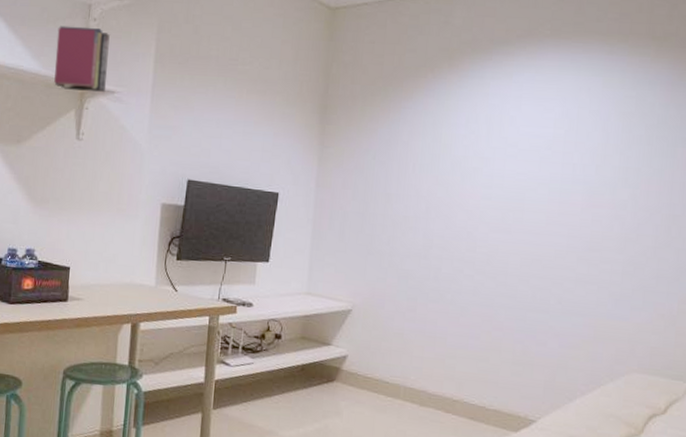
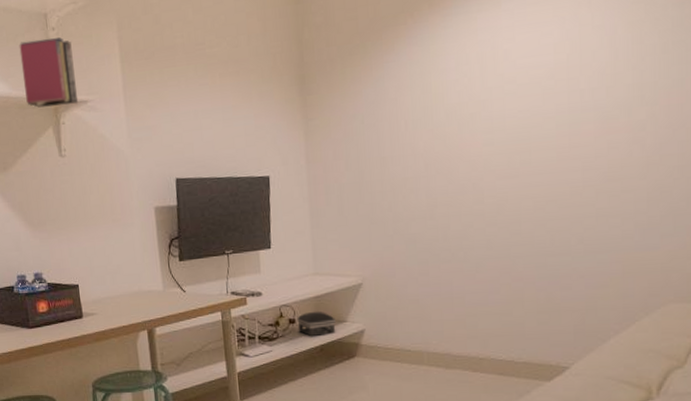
wireless router: none [283,329,321,356] -> present [297,311,336,337]

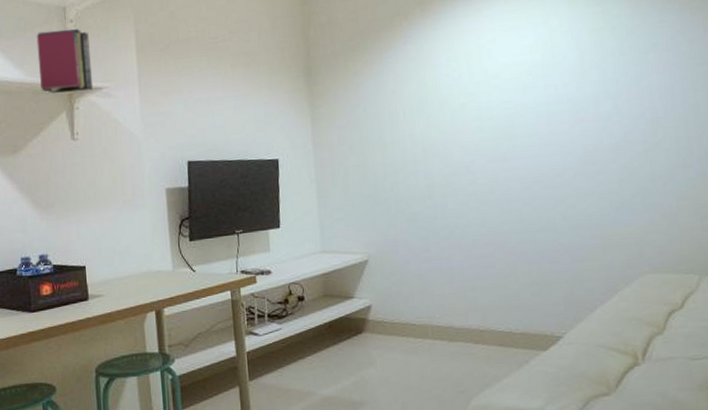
wireless router: present [297,311,336,337] -> none [306,288,344,314]

